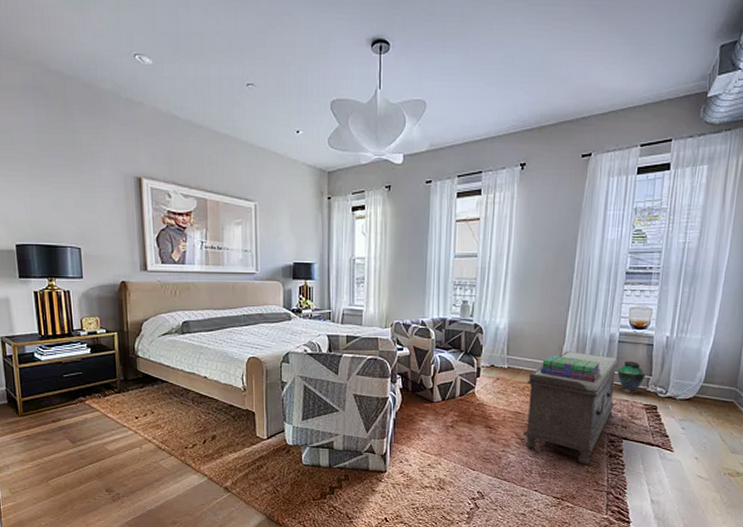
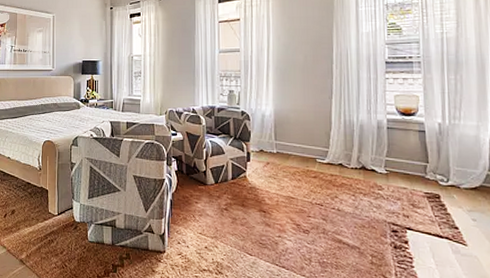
bench: present [523,351,619,465] -> none [297,137,392,256]
stack of books: present [540,354,602,382] -> none [310,140,373,168]
vase: present [617,361,646,394] -> none [390,147,422,181]

